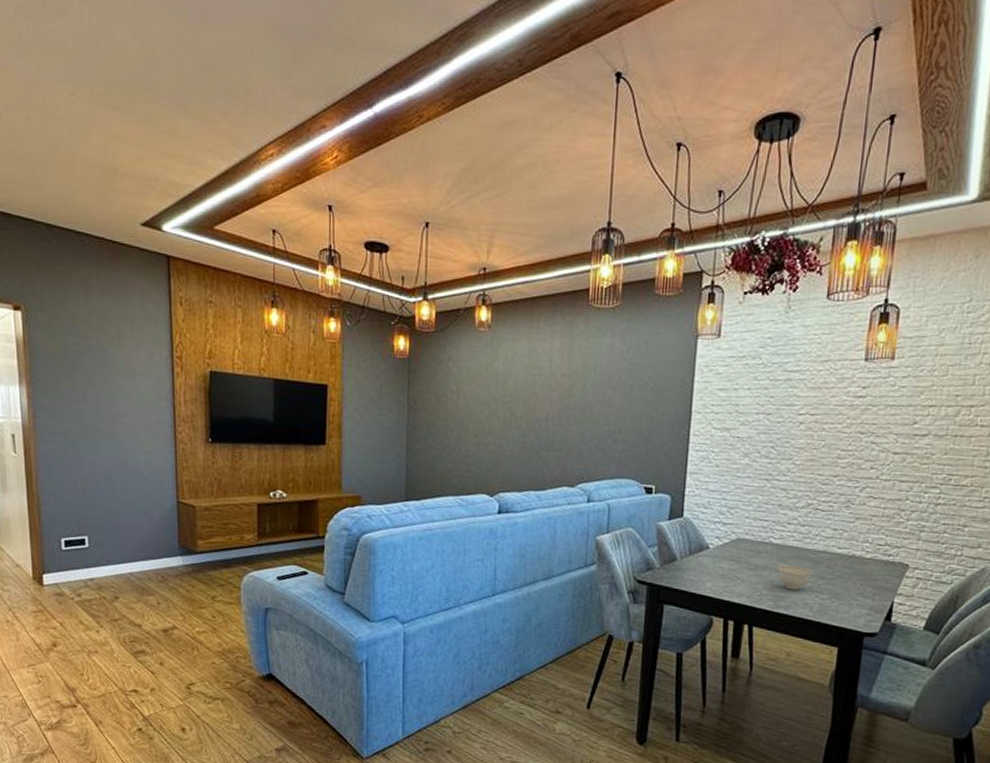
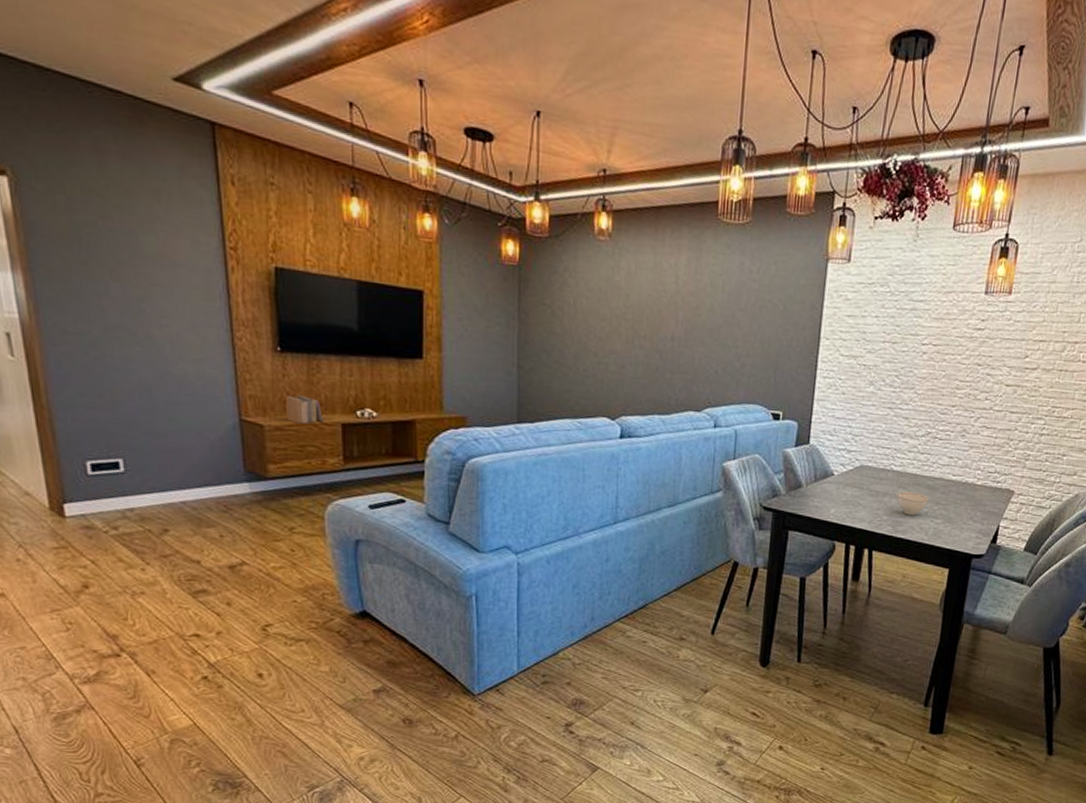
books: none [214,479,243,506] -> present [286,395,323,425]

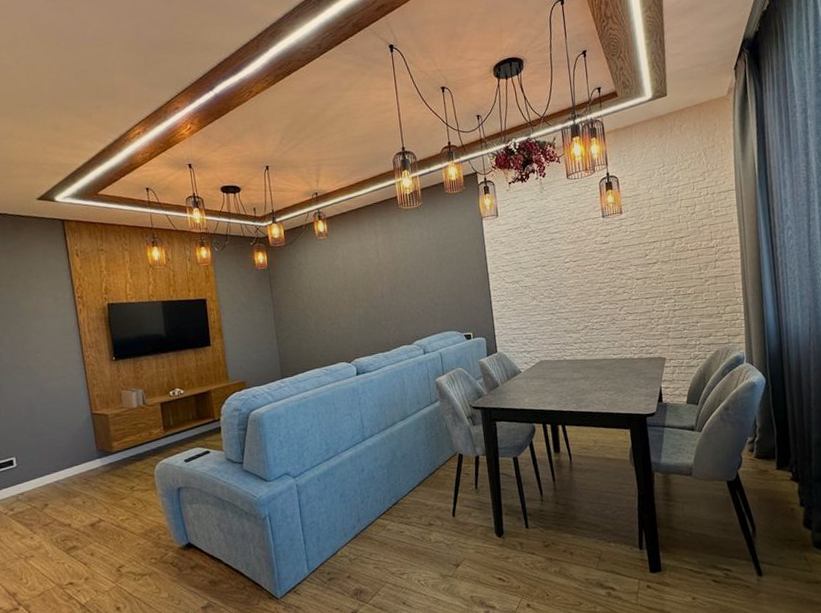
bowl: present [896,491,930,516] -> none [573,373,600,393]

